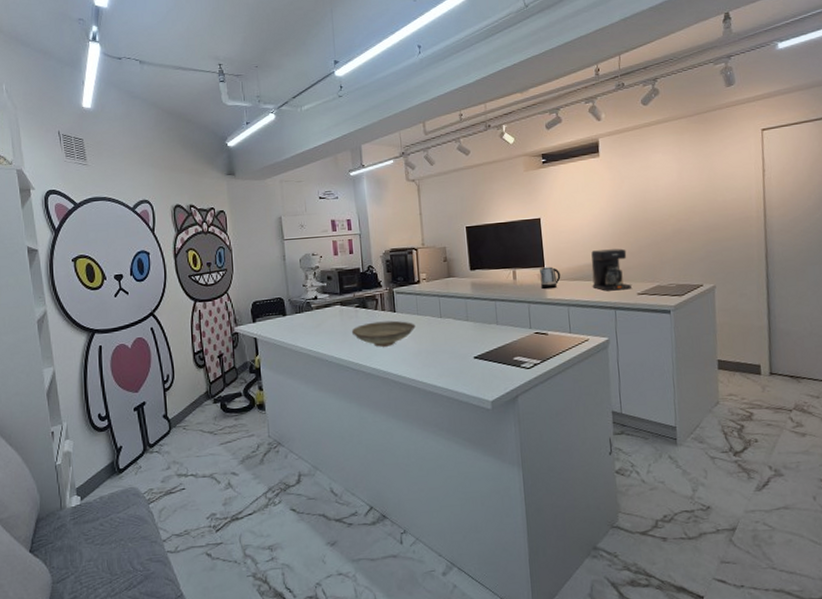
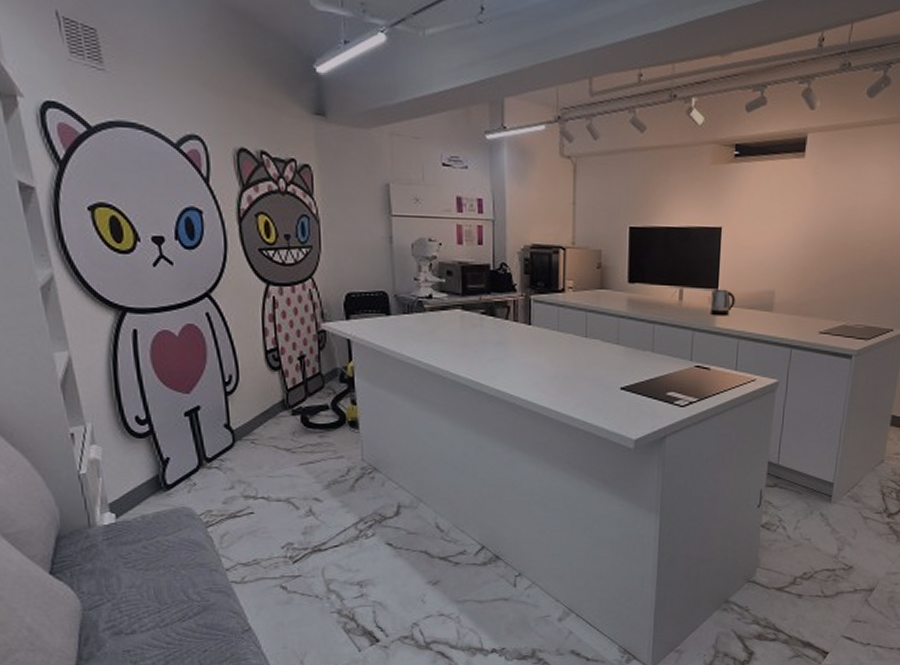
decorative bowl: present [351,320,416,347] -> none [473,334,554,366]
coffee maker: present [591,248,631,291] -> none [769,275,816,326]

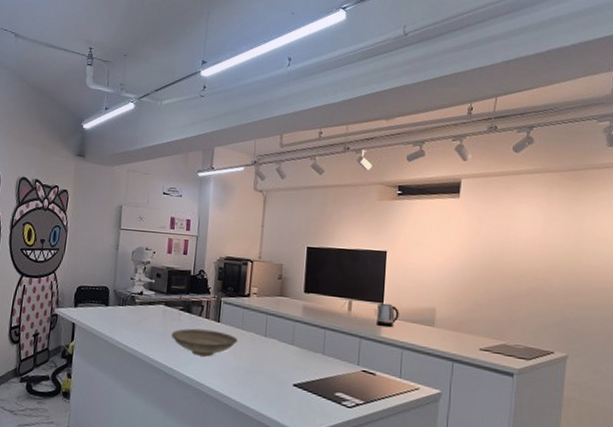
decorative bowl: none [473,334,554,366] -> present [171,328,238,357]

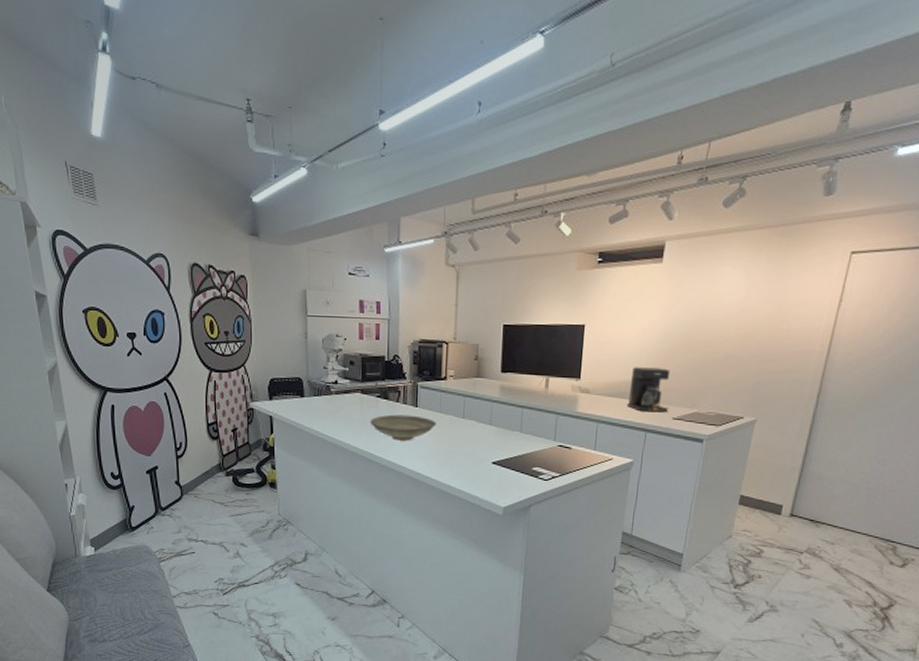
kettle: present [375,303,399,328] -> none [572,378,596,403]
coffee maker: none [431,295,474,343] -> present [626,367,671,413]

